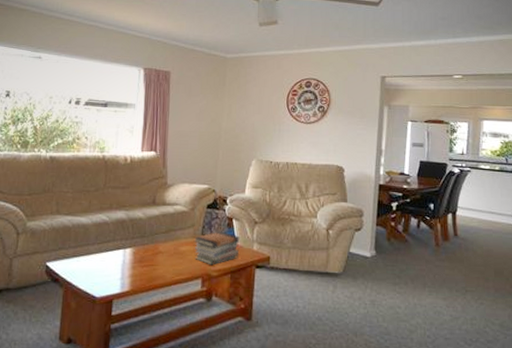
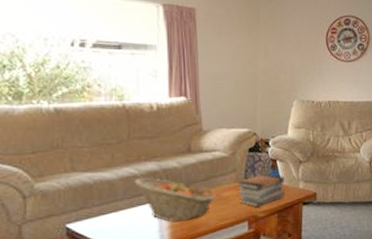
fruit basket: none [105,225,175,272] -> present [135,177,217,222]

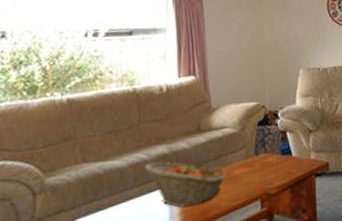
book stack: present [236,173,285,208] -> none [247,146,297,184]

